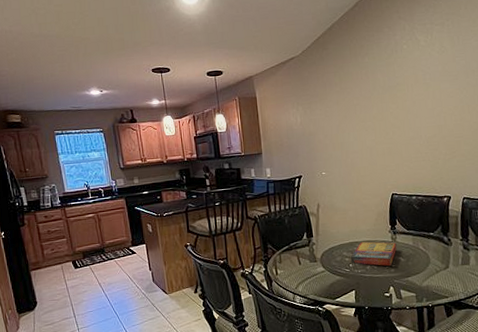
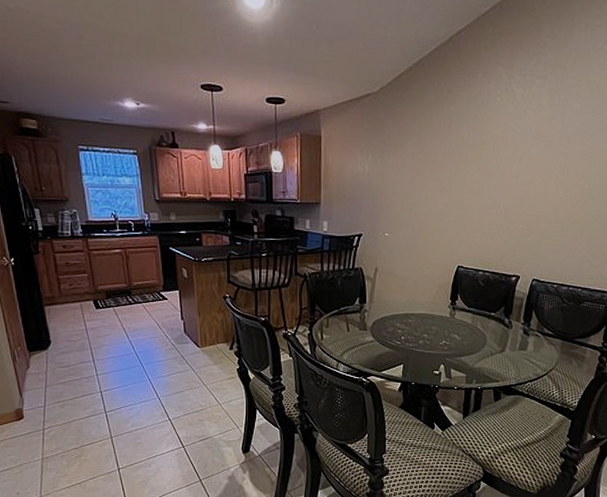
game compilation box: present [350,241,397,267] -> none [403,313,454,344]

